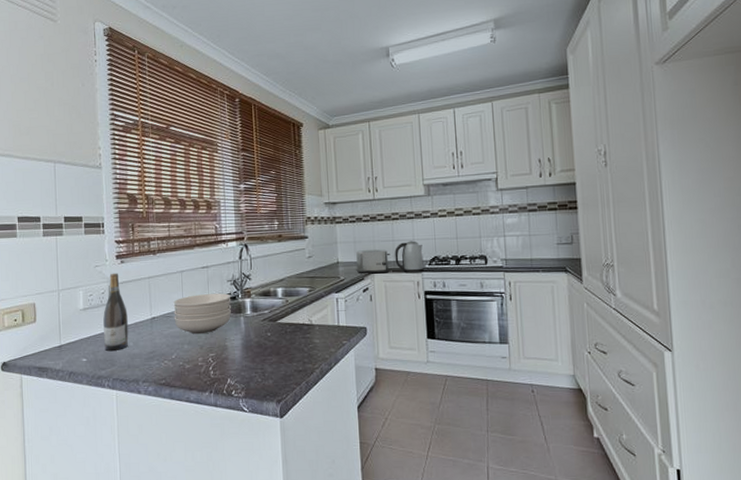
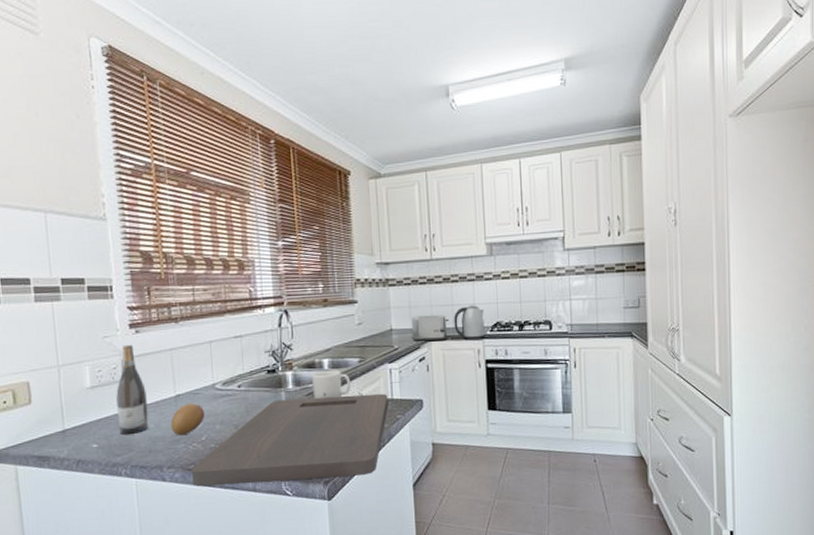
fruit: none [147,325,176,354] -> present [171,403,205,436]
cutting board: none [162,320,335,400] -> present [191,393,389,487]
bowl: present [173,293,232,335] -> none [201,365,271,413]
mug: none [266,298,302,324] -> present [311,370,352,399]

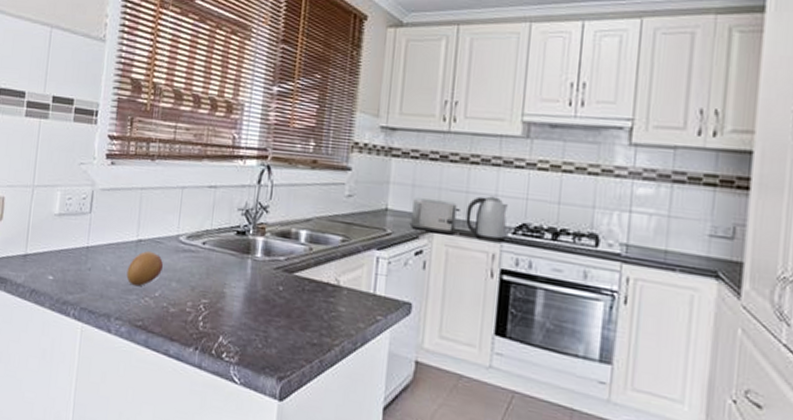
wine bottle: present [116,344,149,434] -> none [76,175,110,273]
cutting board: present [191,393,389,487] -> none [136,267,370,382]
mug: present [311,370,352,399] -> none [282,243,329,279]

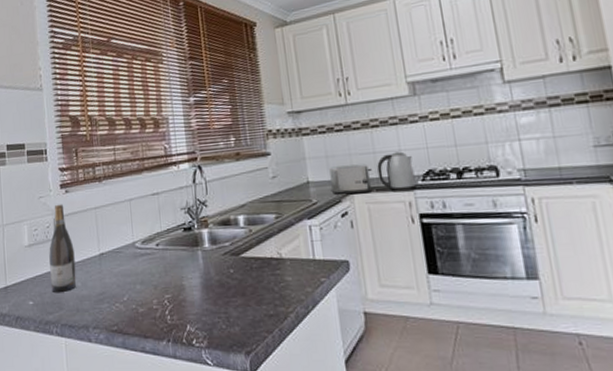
wine bottle: none [76,175,110,273] -> present [49,204,77,292]
fruit: present [126,251,164,287] -> none [95,262,127,295]

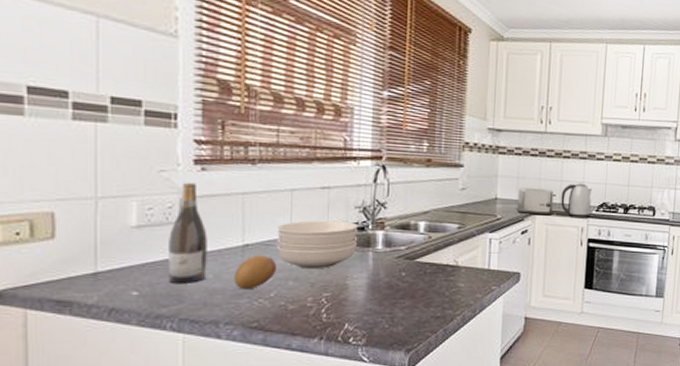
fruit: none [95,262,127,295] -> present [234,255,278,290]
bowl: none [122,223,188,273] -> present [276,220,359,270]

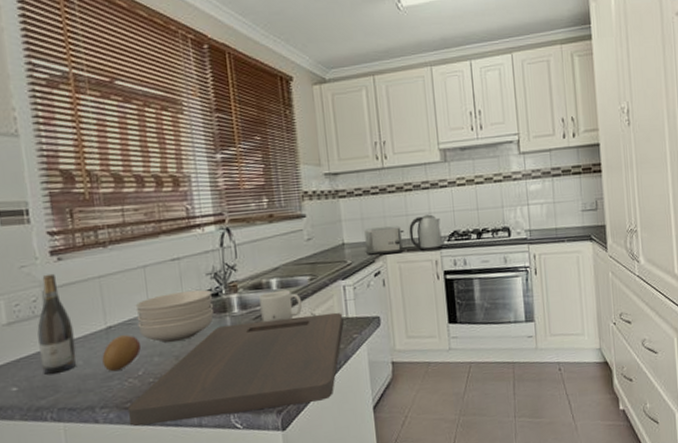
cutting board: none [253,259,485,347] -> present [127,312,344,427]
mug: none [404,233,447,263] -> present [258,289,303,322]

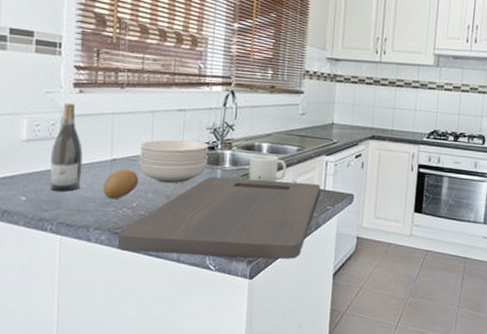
toaster: present [364,225,404,256] -> none [351,114,389,141]
kettle: present [409,214,443,252] -> none [393,111,424,145]

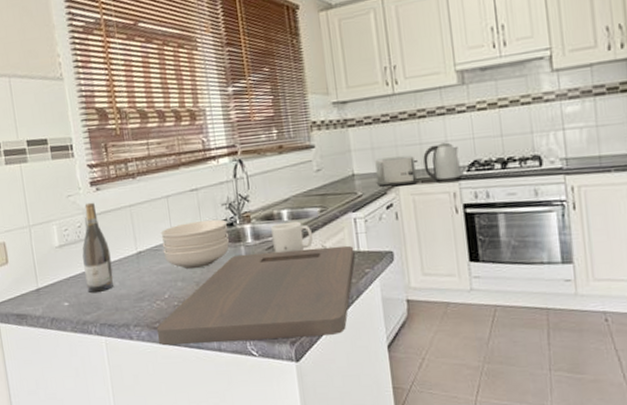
fruit: present [103,169,139,200] -> none [134,260,167,294]
toaster: none [351,114,389,141] -> present [375,155,418,188]
kettle: none [393,111,424,145] -> present [423,142,461,183]

